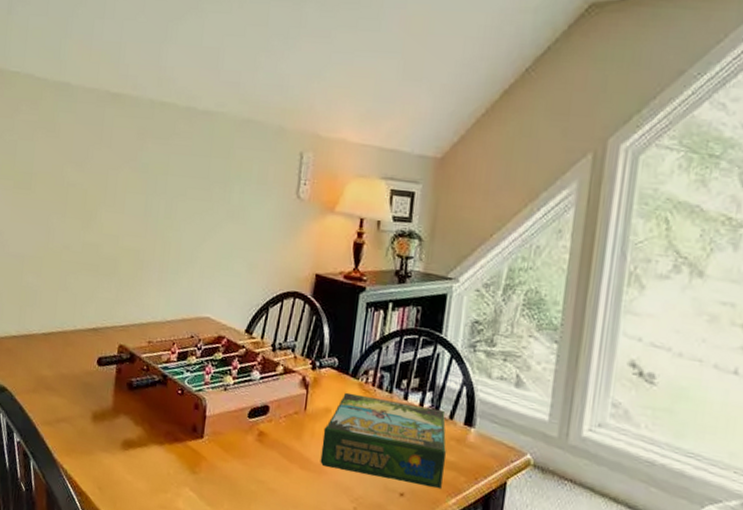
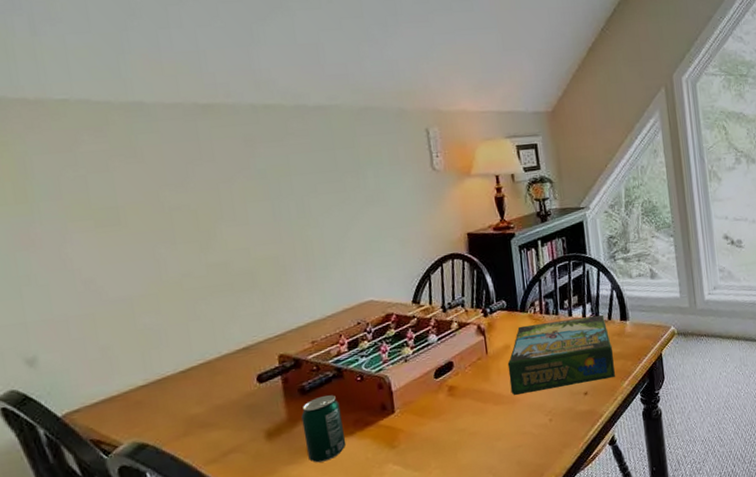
beverage can: none [120,397,158,462] -> present [301,395,347,463]

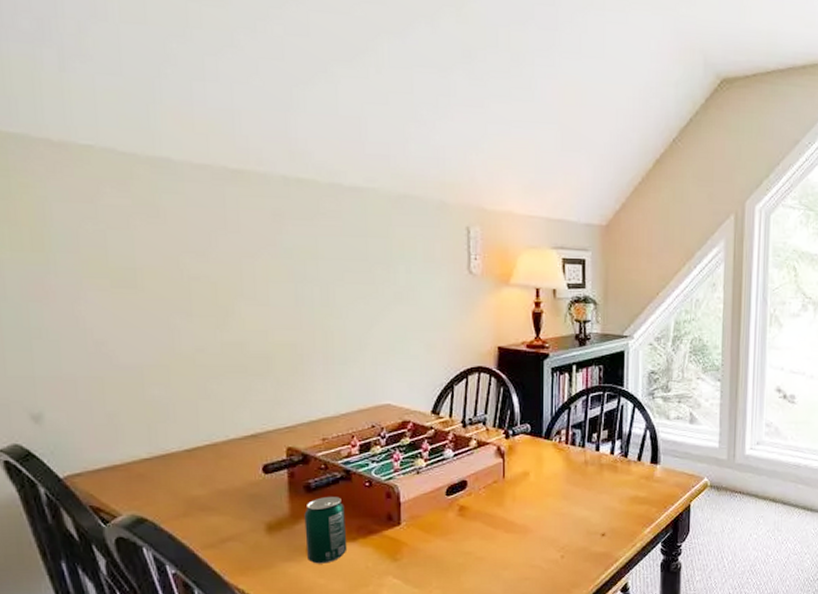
board game: present [507,314,615,395] -> none [524,454,637,525]

